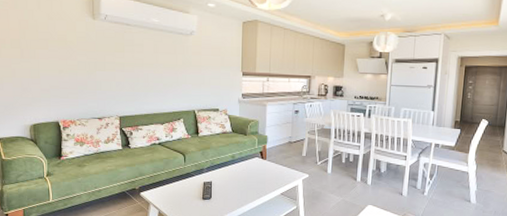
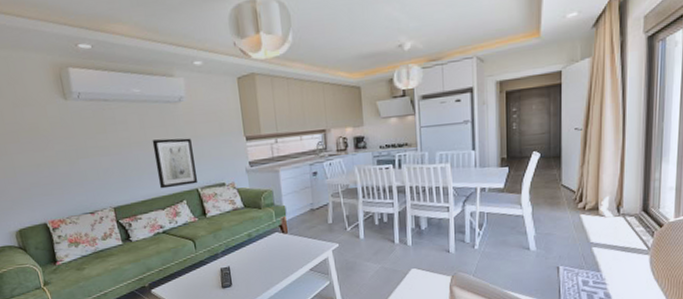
wall art: none [162,64,196,107] -> present [152,138,199,189]

